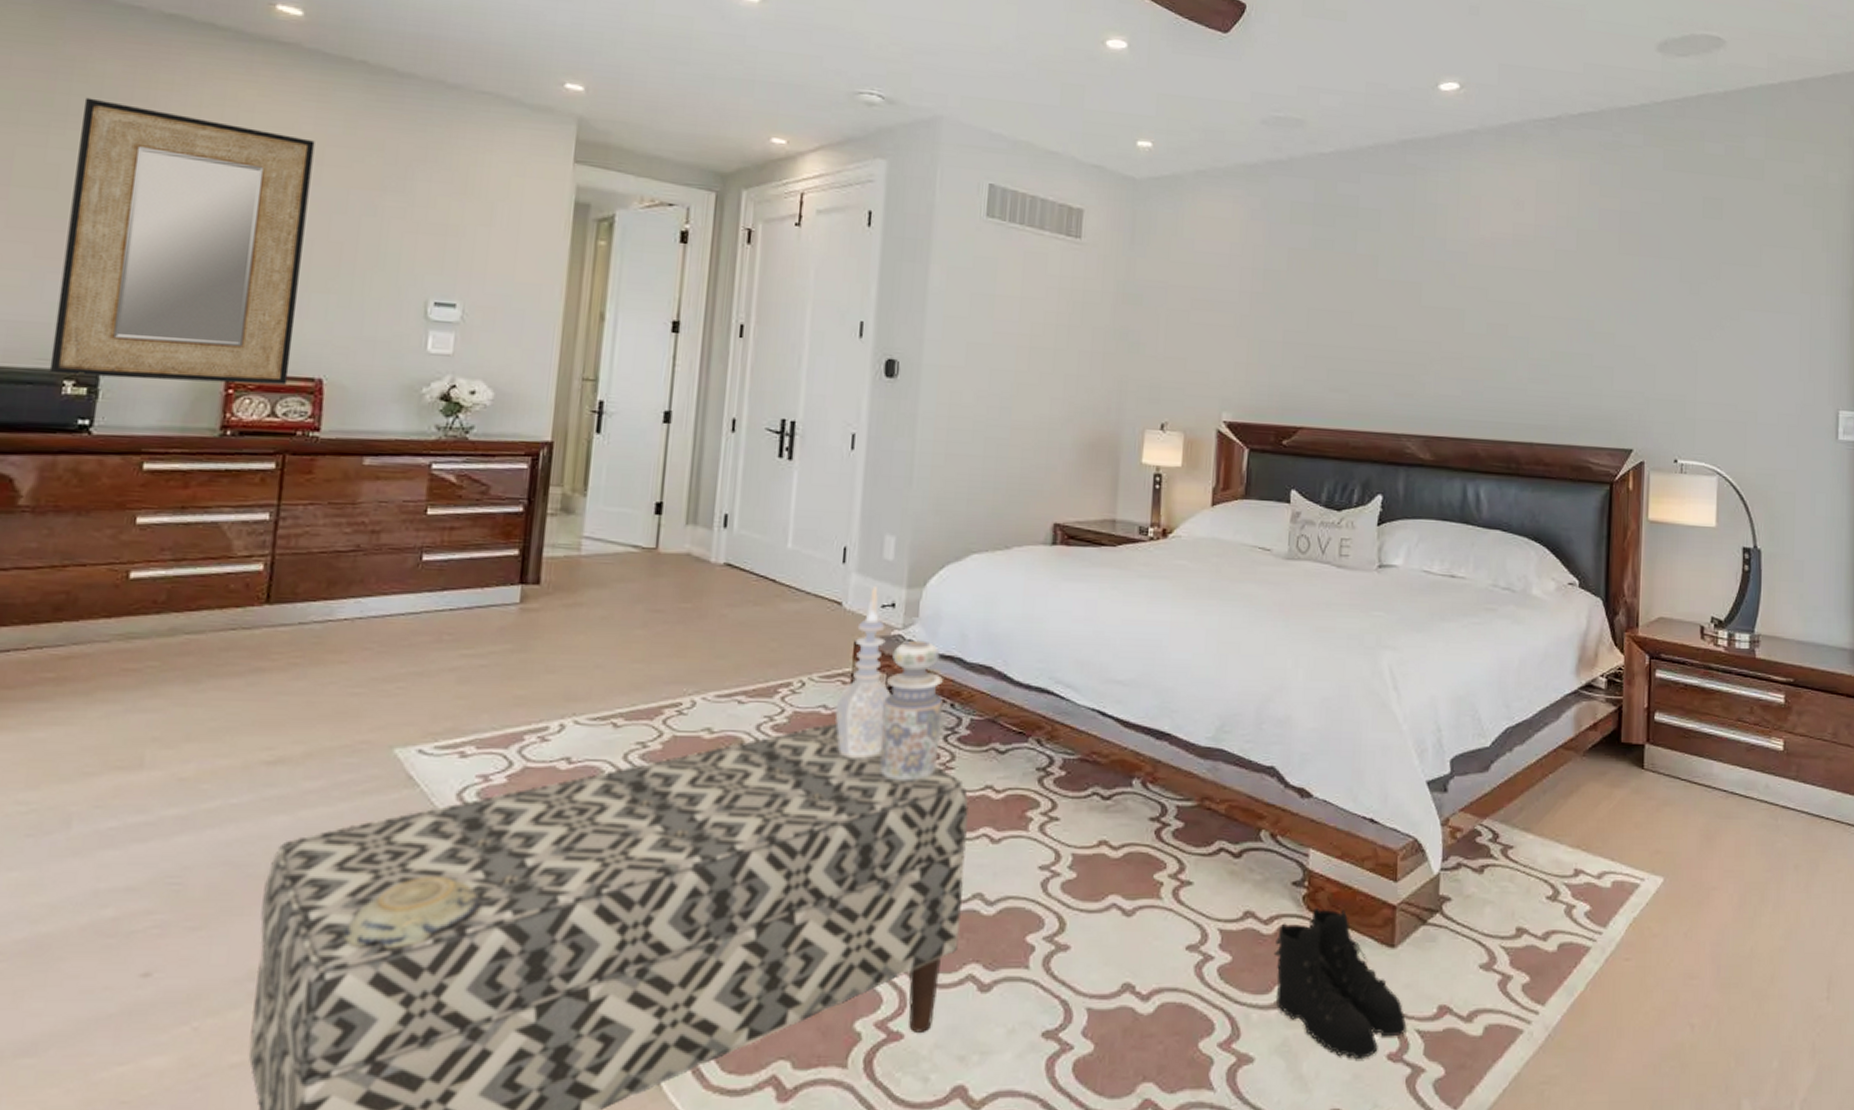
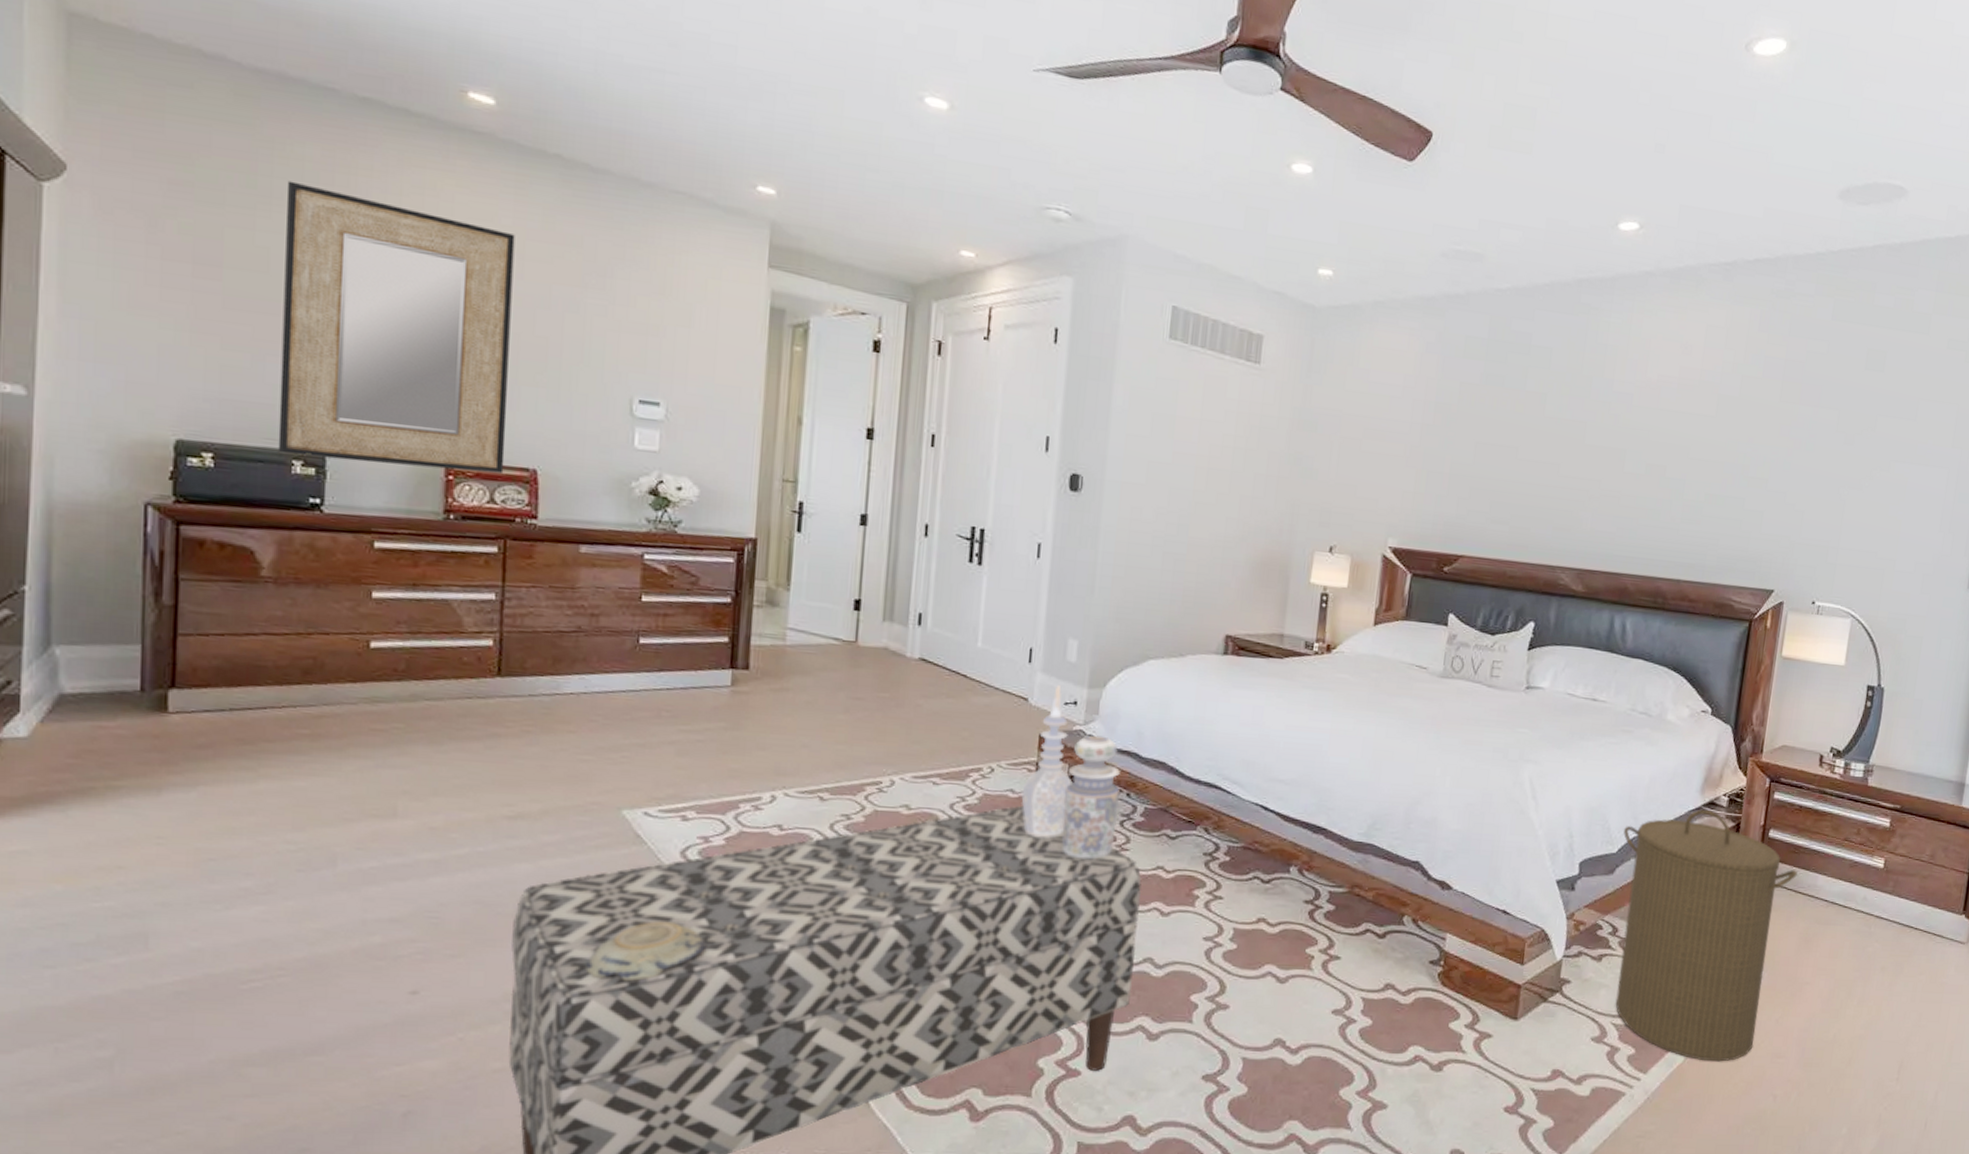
boots: present [1273,907,1407,1059] -> none [1409,983,1523,1110]
laundry hamper: none [1495,692,1690,987] -> present [1615,809,1798,1062]

